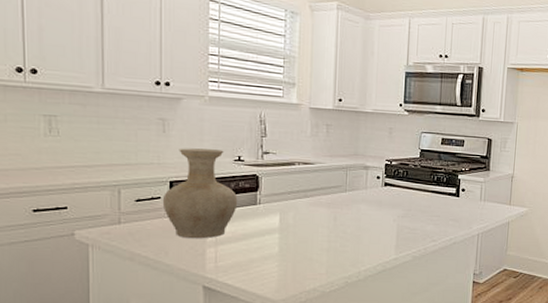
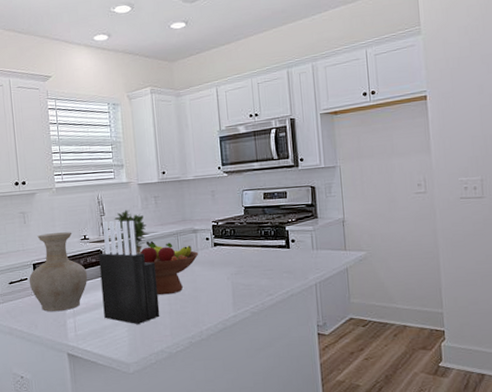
knife block: none [252,143,319,261] -> present [99,220,160,325]
potted plant: none [275,134,314,185] -> present [114,209,147,255]
fruit bowl: none [303,171,367,231] -> present [140,240,199,296]

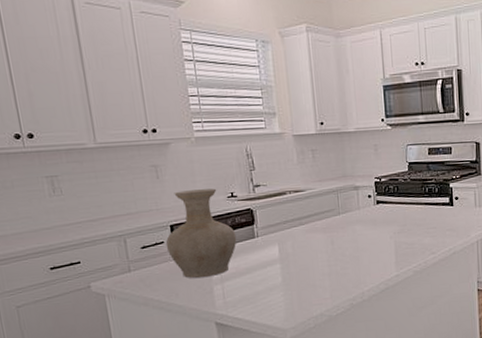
knife block: present [99,220,160,325] -> none [249,176,319,289]
potted plant: present [114,209,147,255] -> none [266,163,304,214]
fruit bowl: present [140,240,199,296] -> none [297,198,361,257]

